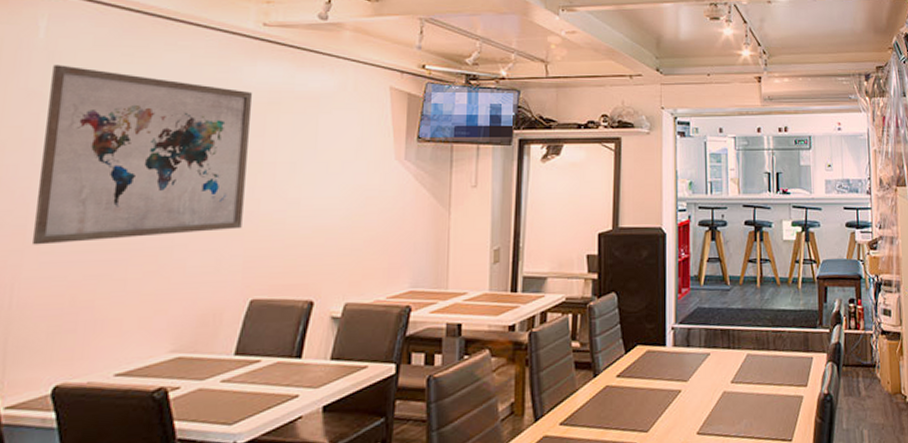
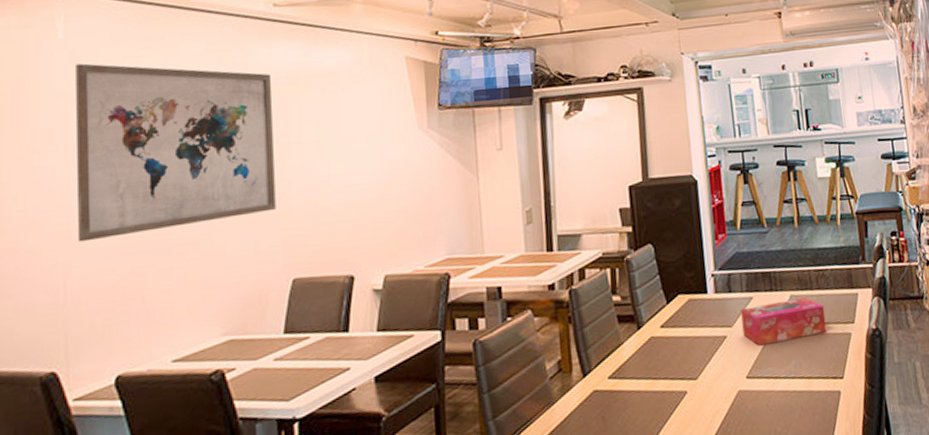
tissue box: none [697,357,780,403] -> present [741,297,827,346]

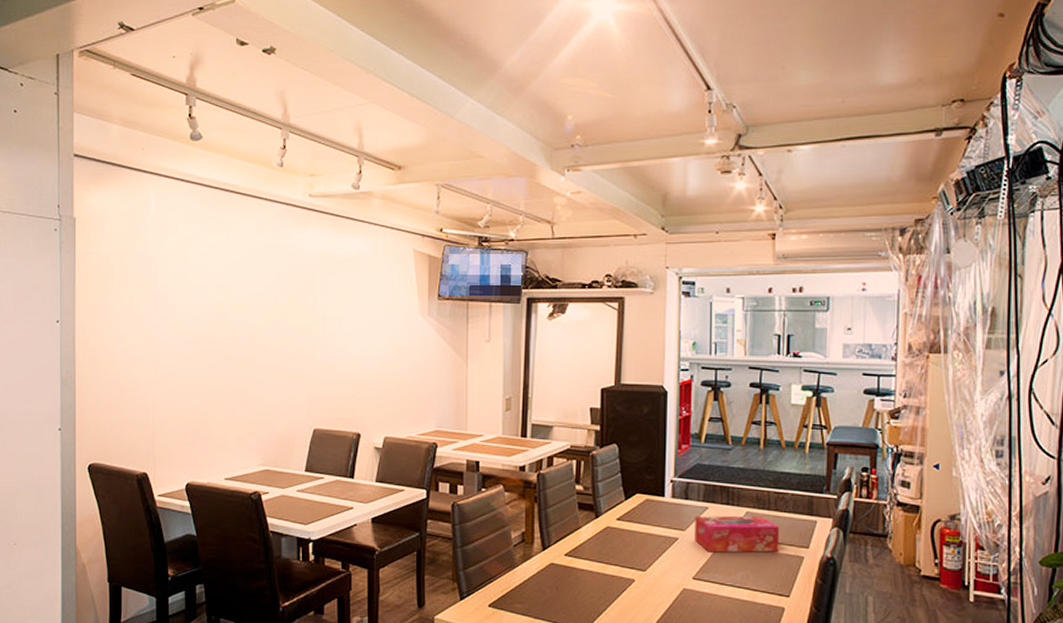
wall art: present [76,63,276,242] -> none [162,235,304,377]

